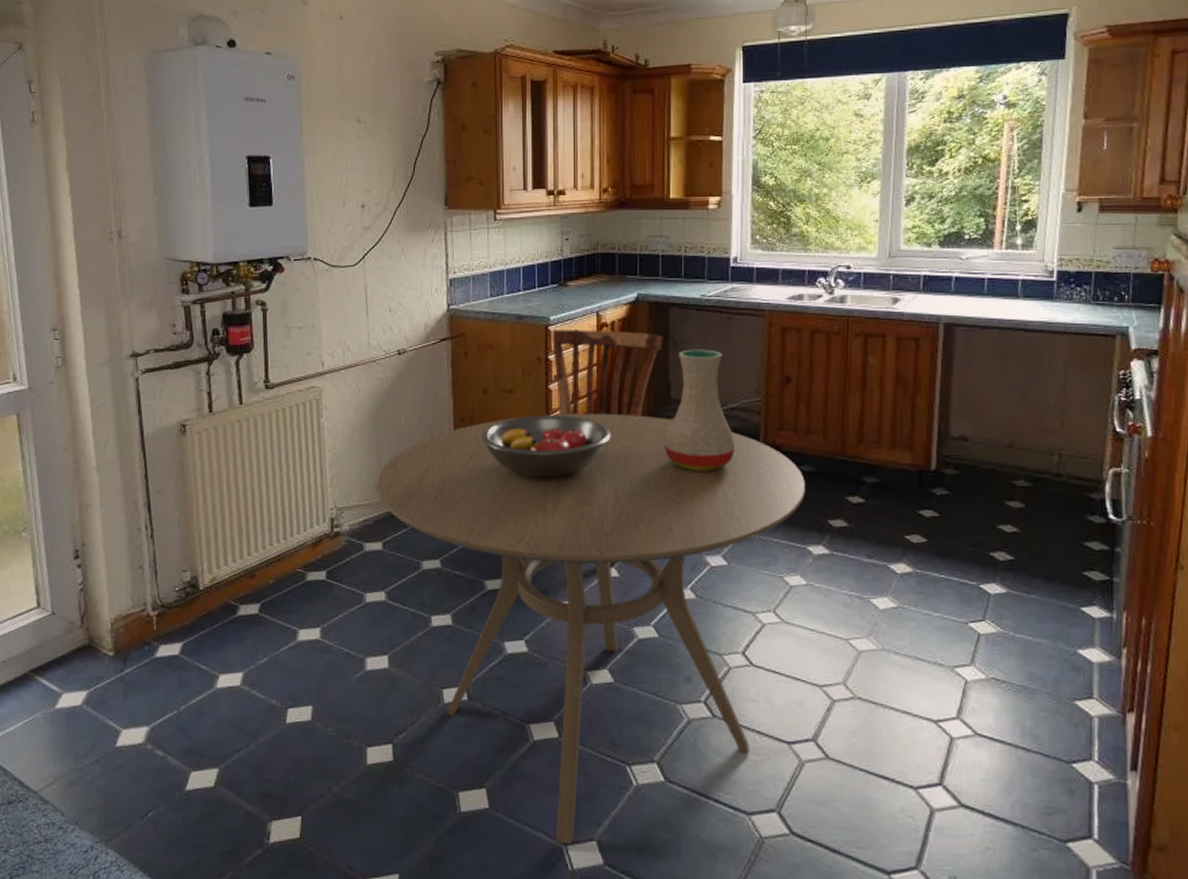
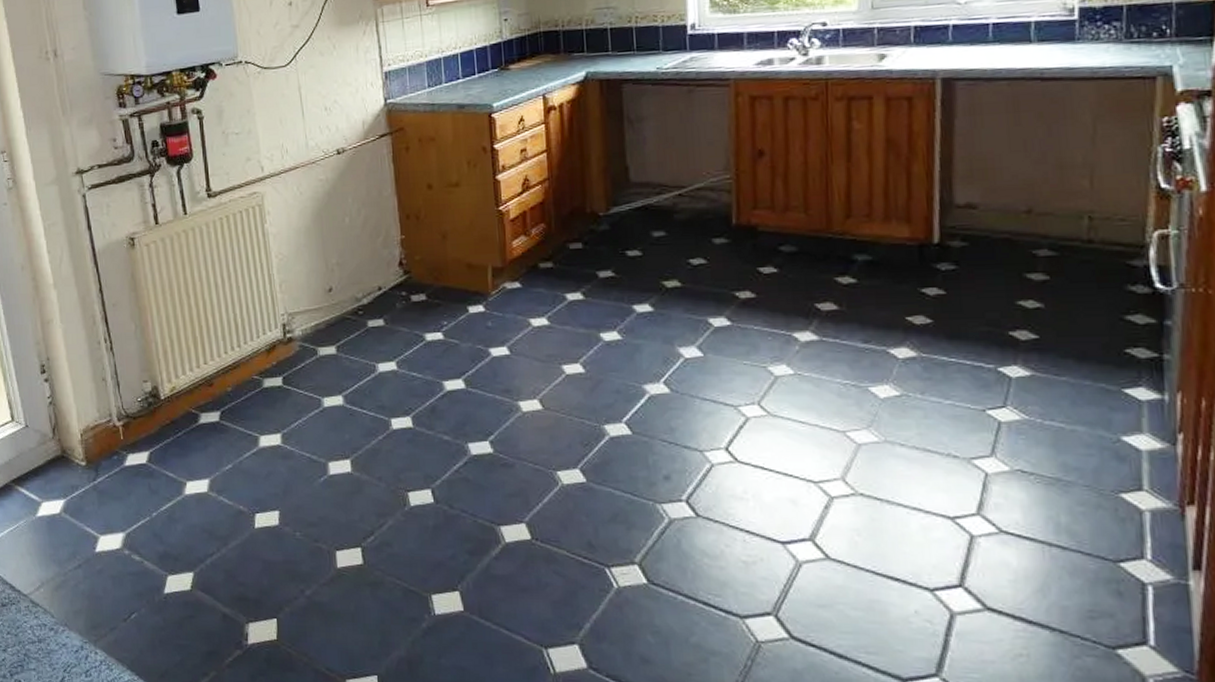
dining table: present [376,413,805,845] -> none [325,201,787,648]
fruit bowl: present [482,414,611,479] -> none [430,206,567,274]
dining chair: present [552,330,663,565] -> none [496,113,618,361]
vase: present [664,349,736,471] -> none [625,126,706,258]

